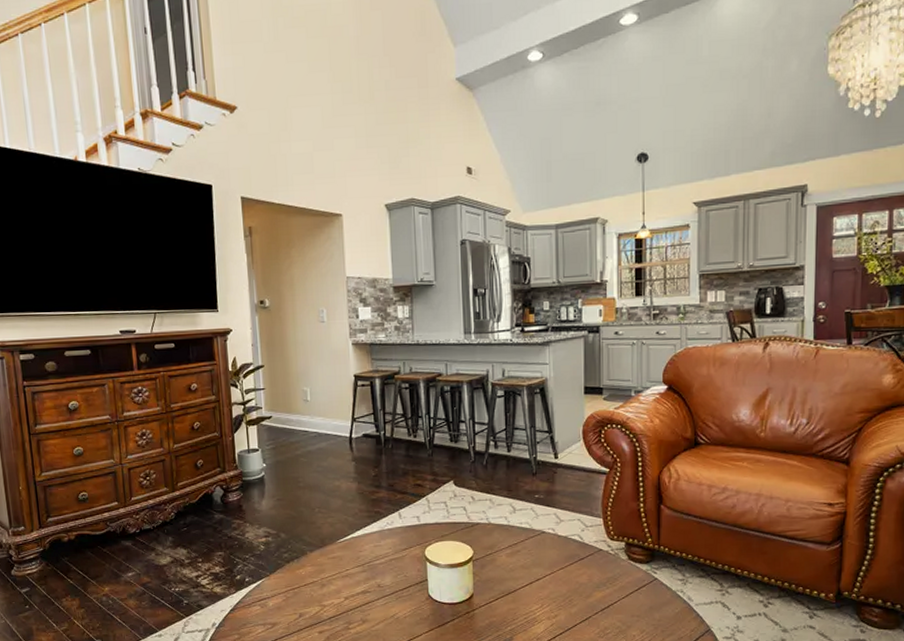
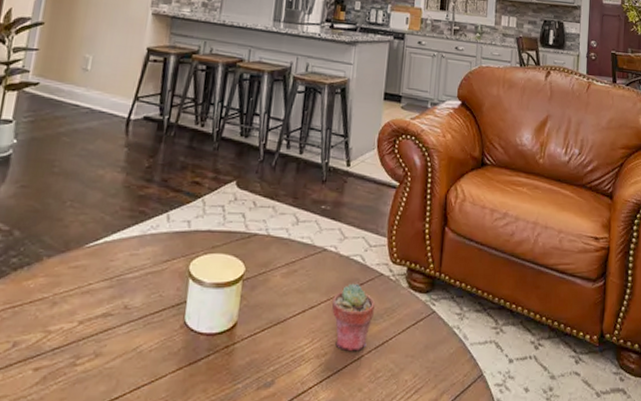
potted succulent: none [555,558,598,614] -> present [331,283,376,352]

